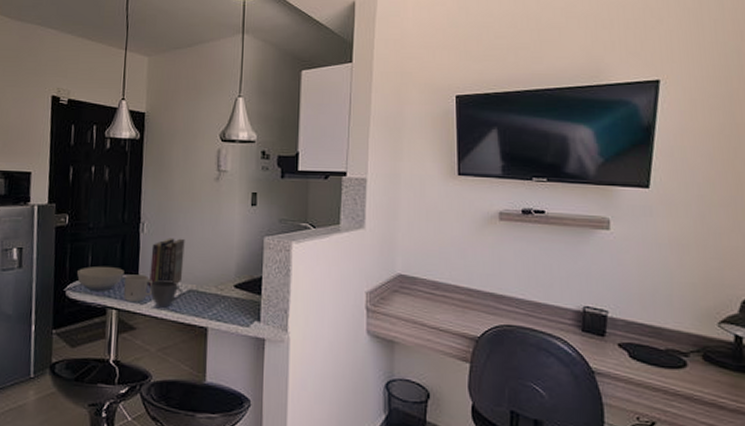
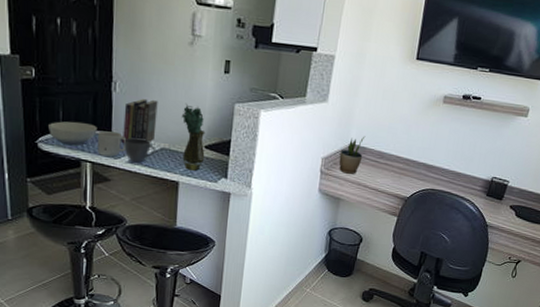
vase: none [209,239,235,314] -> present [181,103,206,171]
potted plant: none [386,264,414,310] -> present [338,136,366,174]

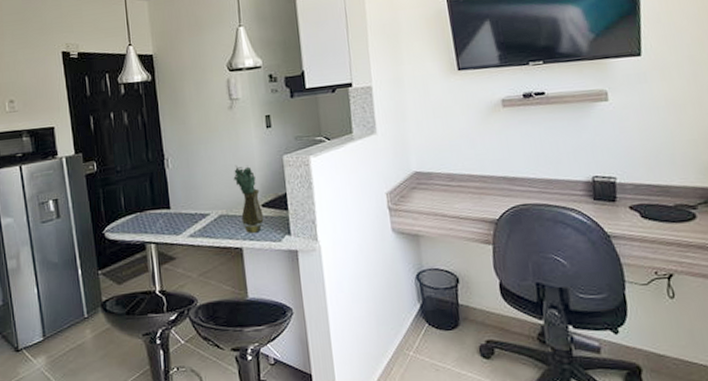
bowl: present [48,121,97,145] -> none [113,204,157,230]
mug: present [98,131,127,157] -> none [158,207,186,234]
books: present [123,98,158,143] -> none [178,168,212,217]
cup: present [124,137,156,163] -> none [183,209,215,236]
potted plant: present [338,136,366,174] -> none [404,160,431,206]

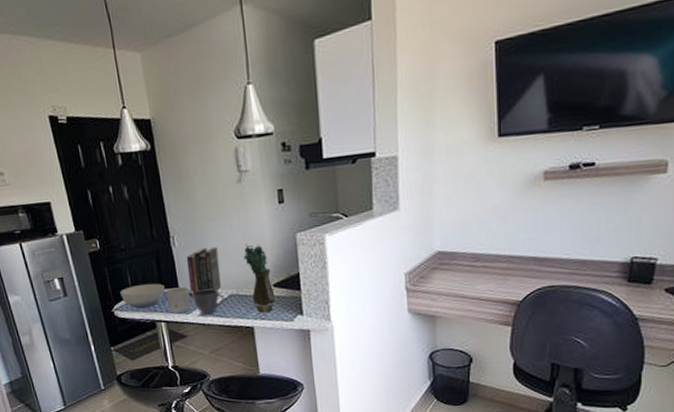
bowl: none [113,204,157,230] -> present [120,283,165,308]
mug: none [158,207,186,234] -> present [166,287,196,313]
books: none [178,168,212,217] -> present [186,246,221,296]
cup: none [183,209,215,236] -> present [192,288,225,315]

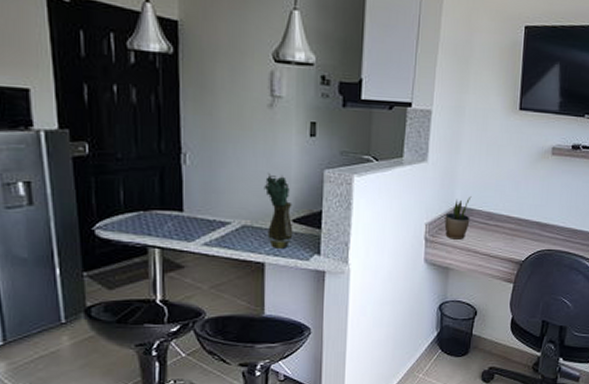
bowl: present [120,283,165,308] -> none [107,201,166,229]
mug: present [166,287,196,313] -> none [167,210,202,239]
books: present [186,246,221,296] -> none [197,170,236,222]
cup: present [192,288,225,315] -> none [198,216,237,245]
potted plant: none [425,239,454,287] -> present [444,196,472,240]

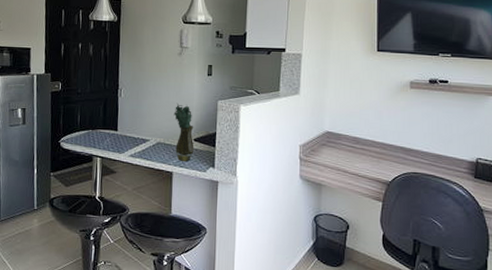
potted plant: present [444,196,472,240] -> none [316,123,339,160]

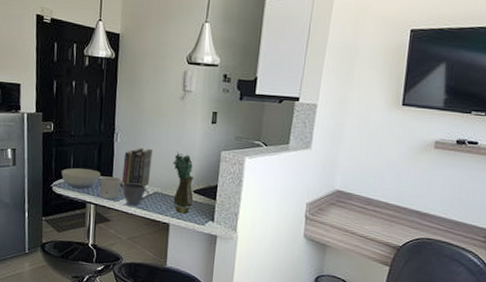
bowl: none [69,123,106,143] -> present [61,168,101,189]
mug: none [106,130,130,152] -> present [100,176,125,200]
books: none [126,101,154,139] -> present [121,147,153,187]
cup: none [127,134,153,156] -> present [122,182,150,206]

